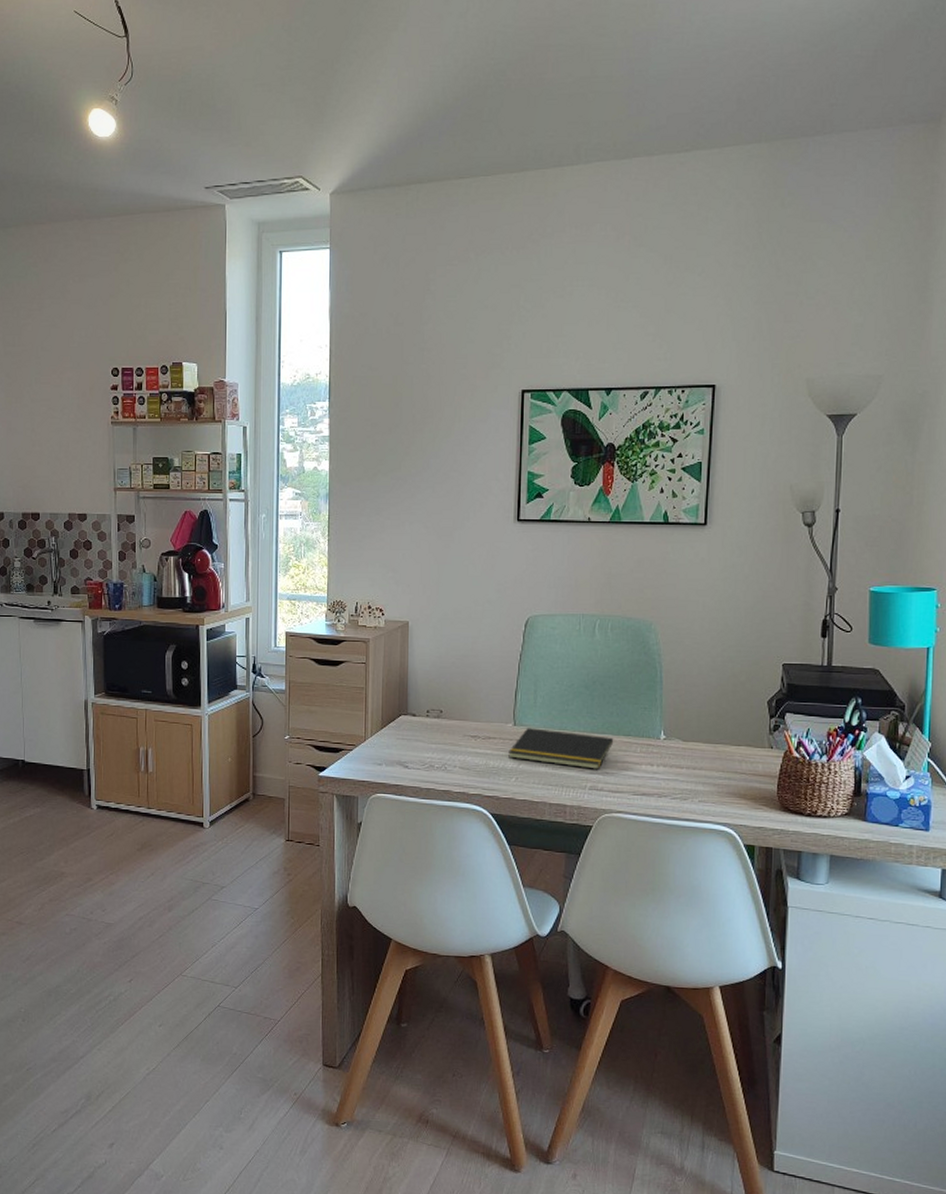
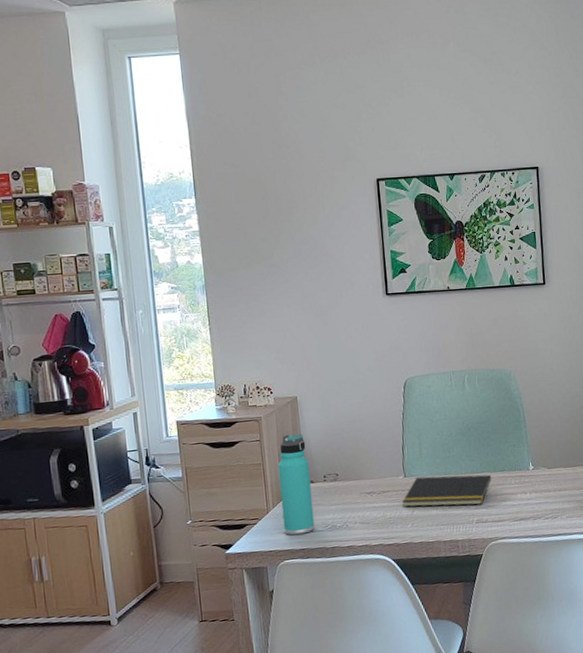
thermos bottle: none [379,661,413,769] -> present [278,434,315,536]

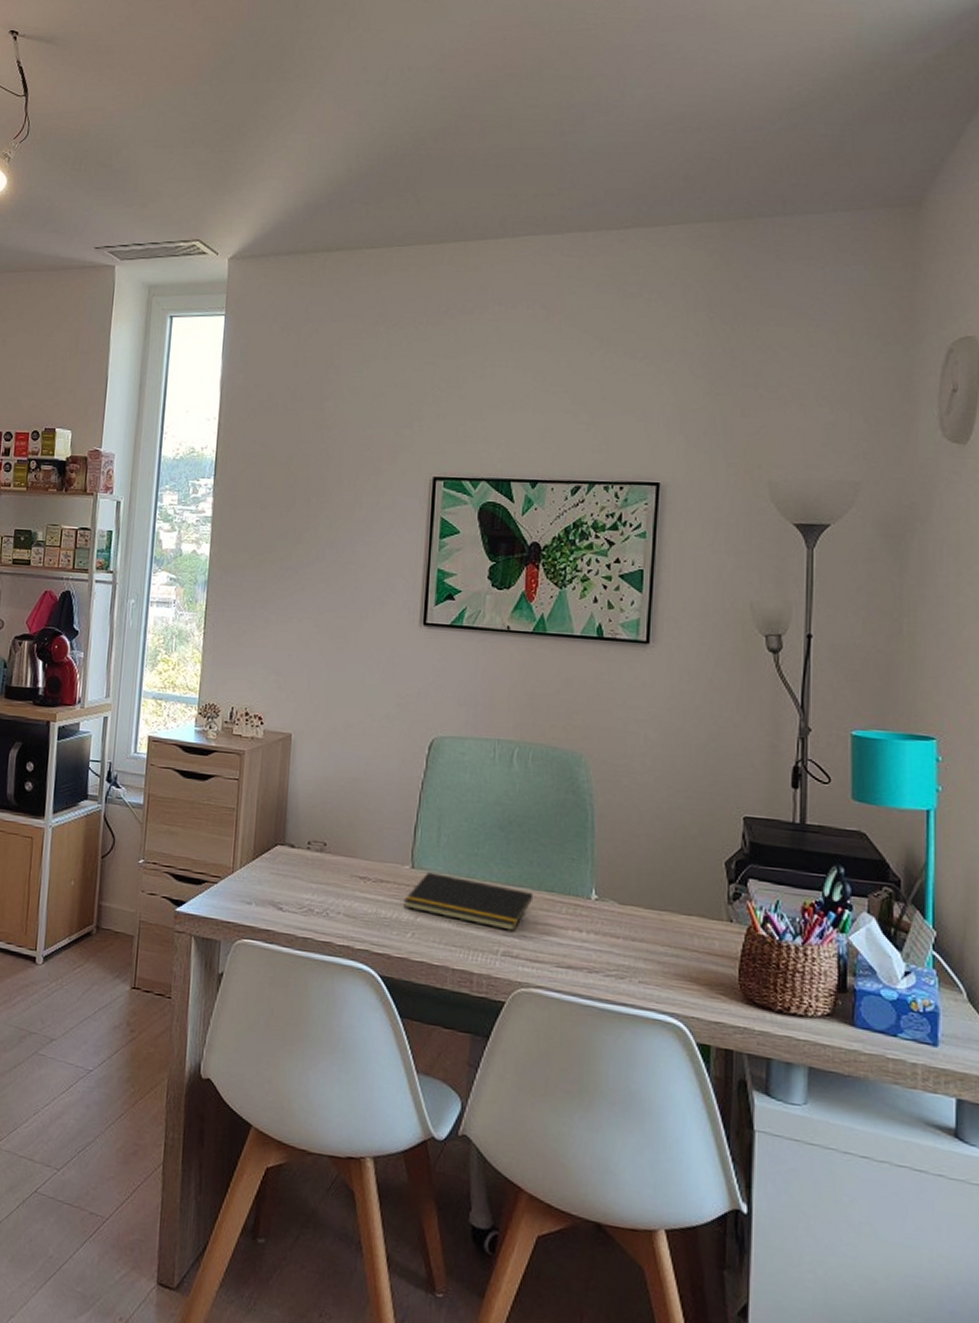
thermos bottle: present [278,434,315,536] -> none [248,779,293,911]

